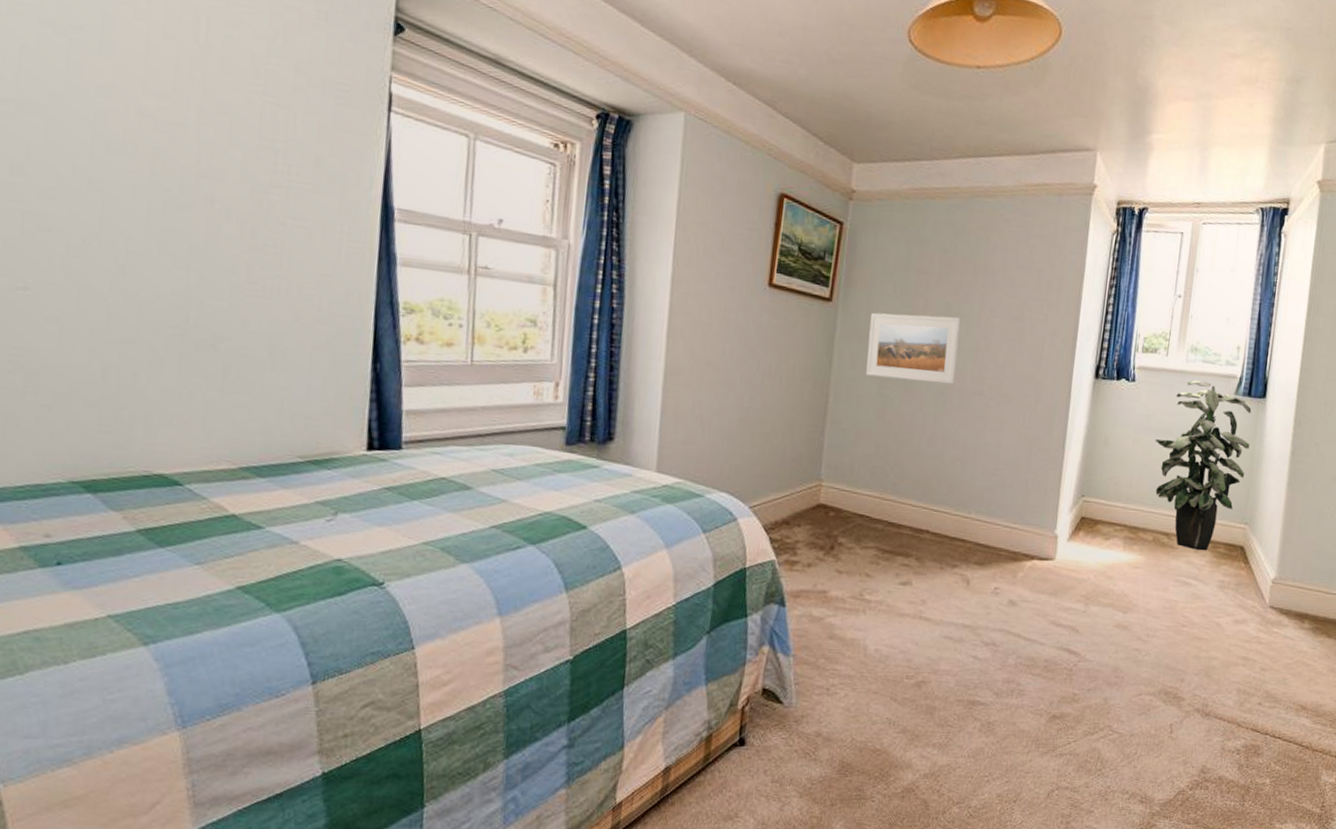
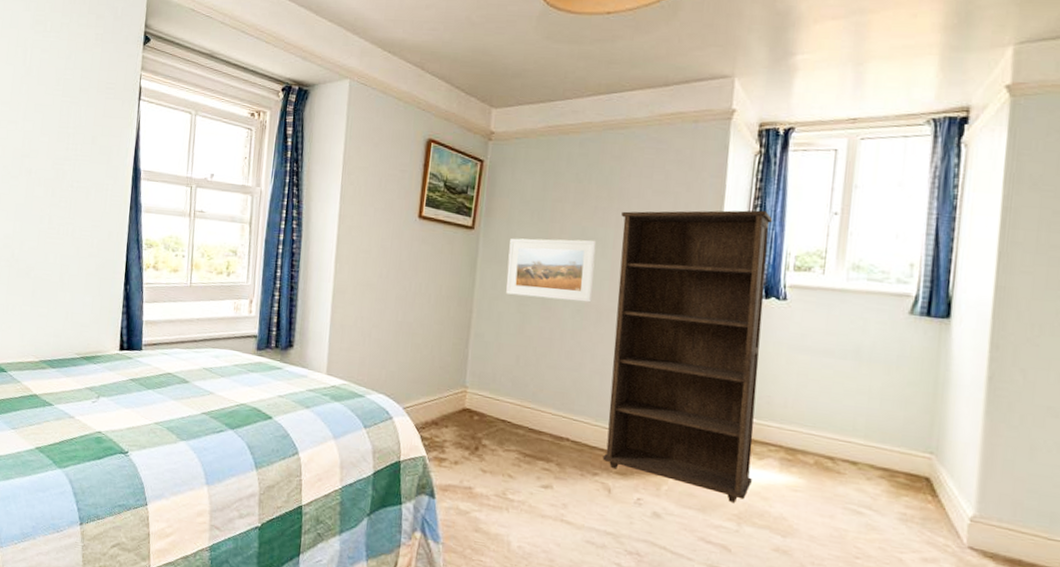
bookcase: none [962,286,1126,584] -> present [602,210,773,502]
indoor plant: present [1155,380,1252,551] -> none [813,299,932,480]

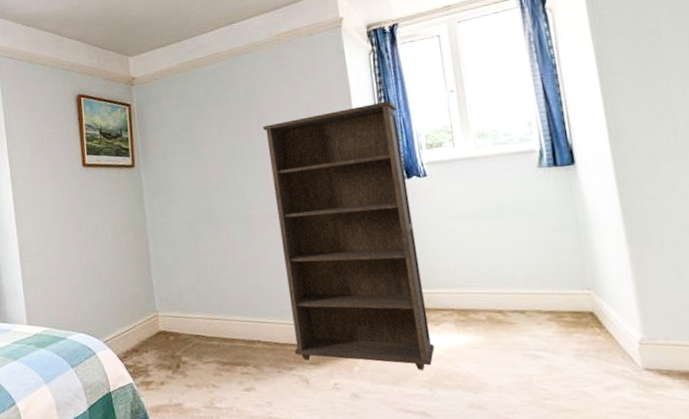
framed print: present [506,238,597,303] -> none [169,156,254,219]

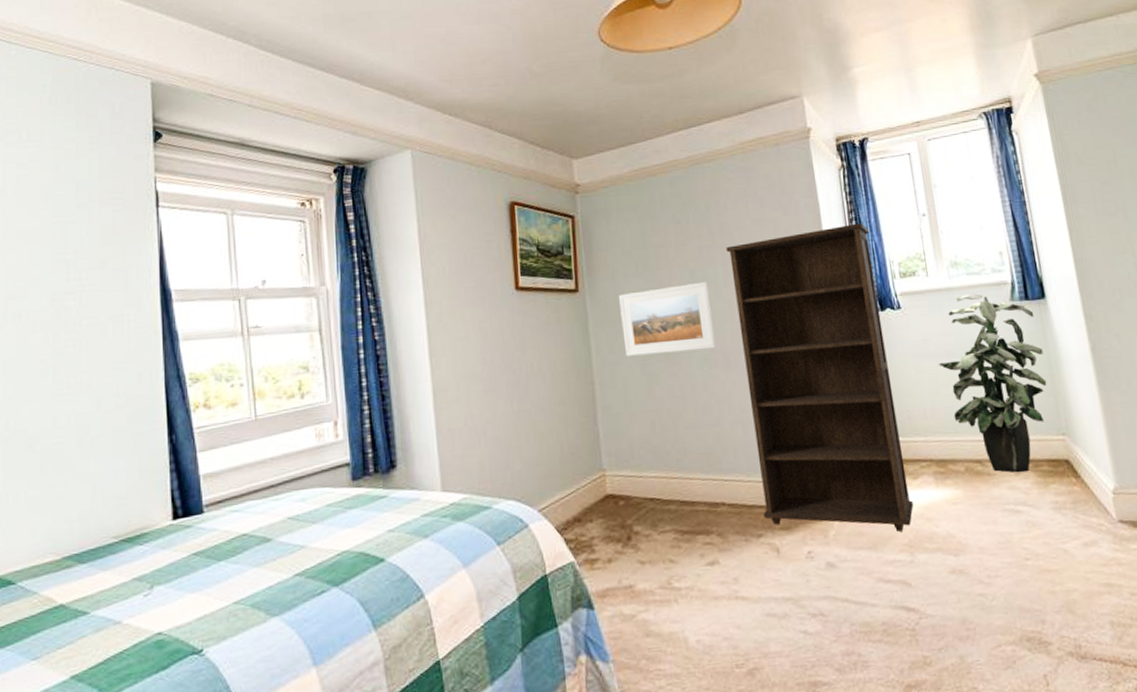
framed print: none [169,156,254,219] -> present [619,281,716,356]
indoor plant: none [463,161,574,323] -> present [939,294,1047,473]

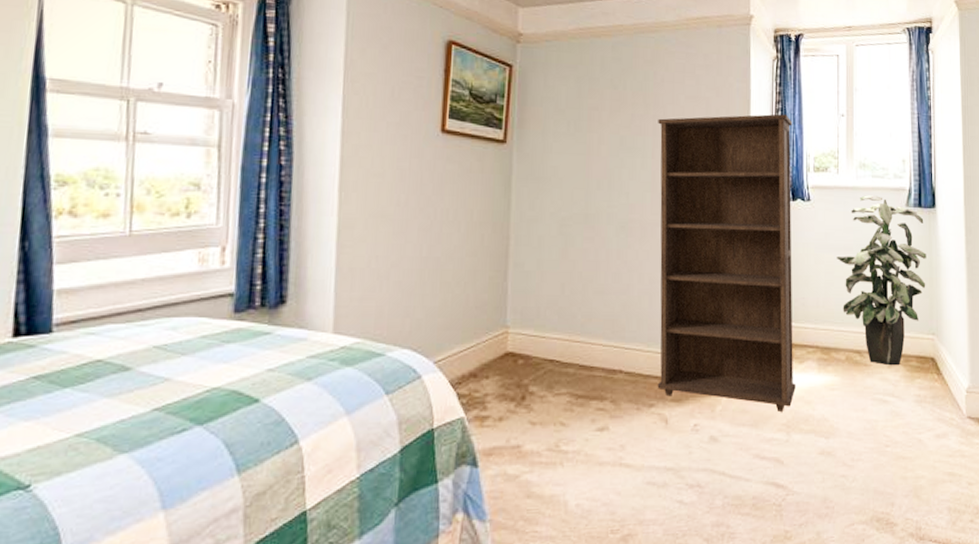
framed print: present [619,281,716,356] -> none [545,149,636,218]

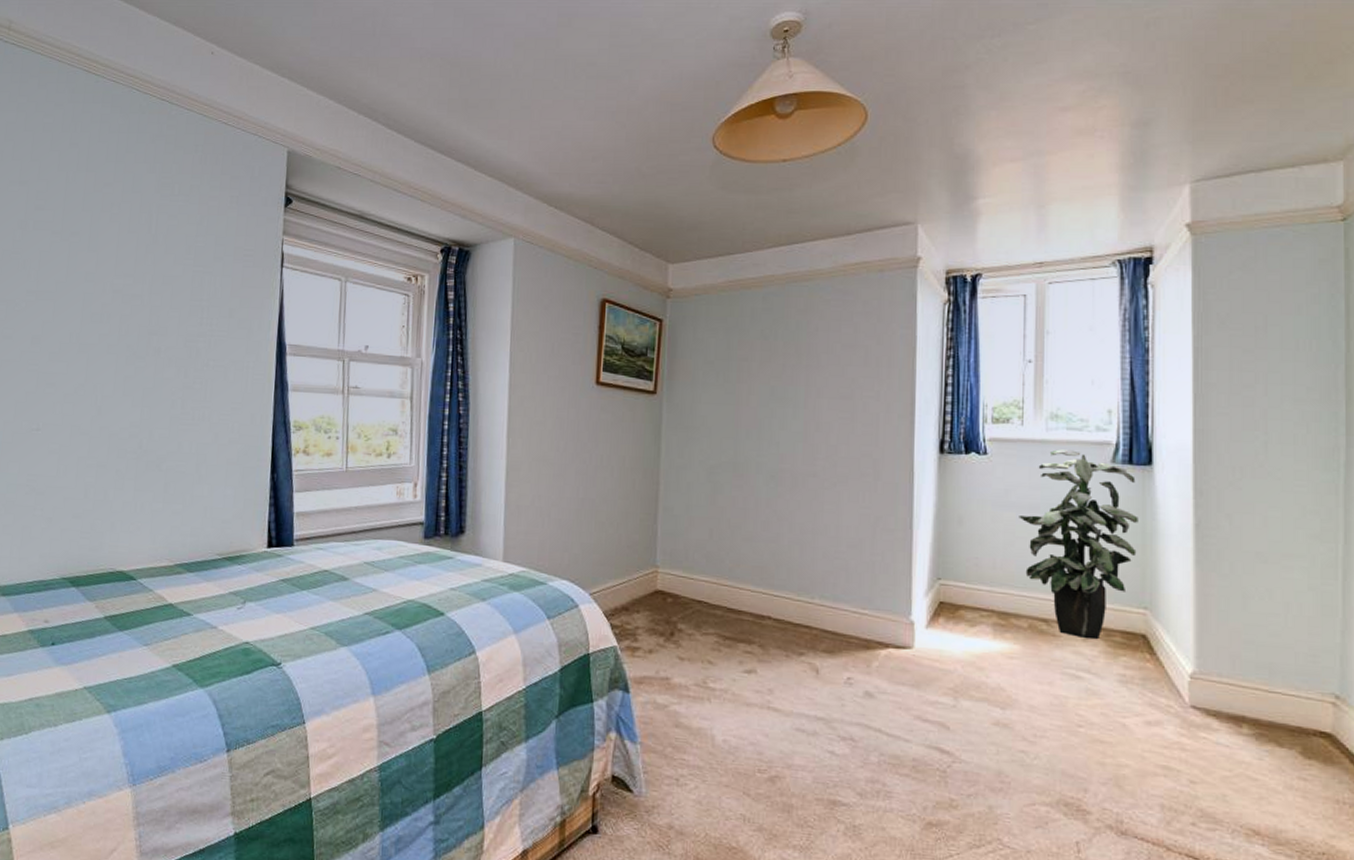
bookcase: present [657,114,796,412] -> none [808,361,967,675]

